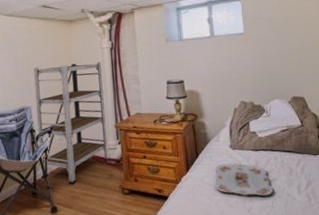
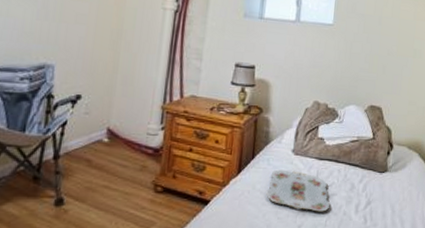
shelving unit: present [33,61,109,186] -> none [50,15,160,174]

